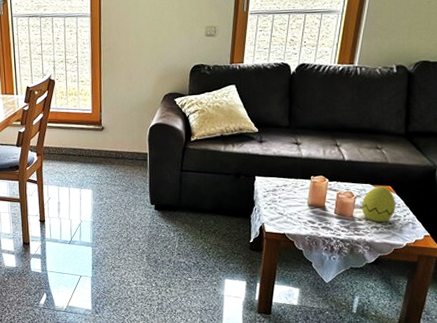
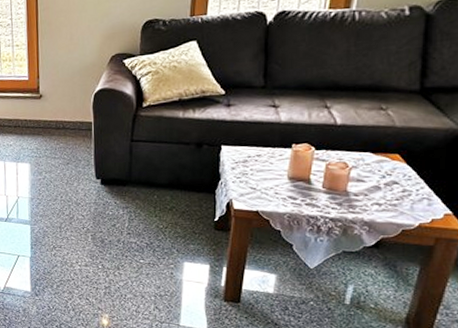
decorative egg: present [361,186,396,223] -> none [358,154,406,199]

